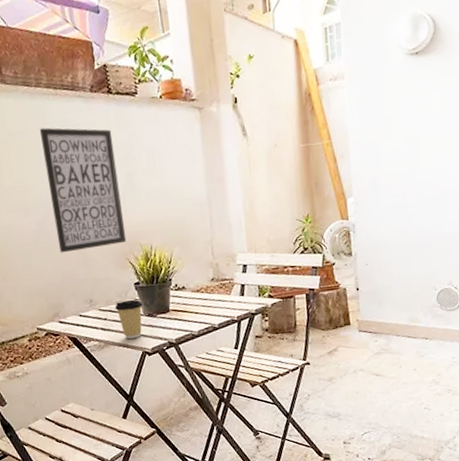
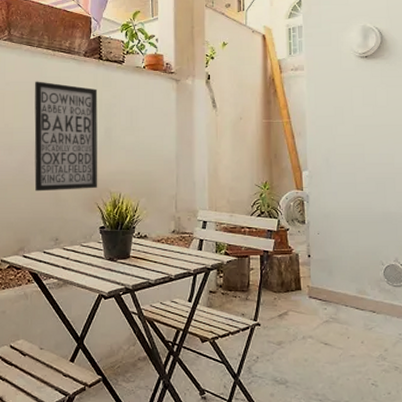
coffee cup: present [115,299,144,339] -> none [78,242,106,280]

